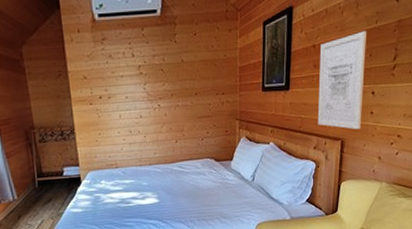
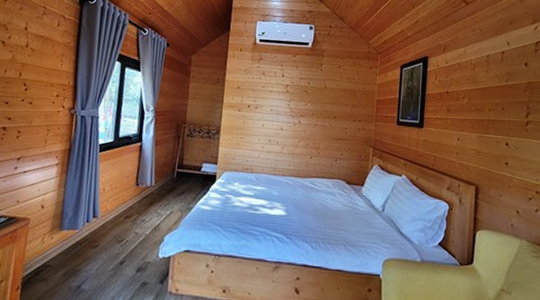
wall art: present [317,30,366,130] -> none [451,86,498,179]

